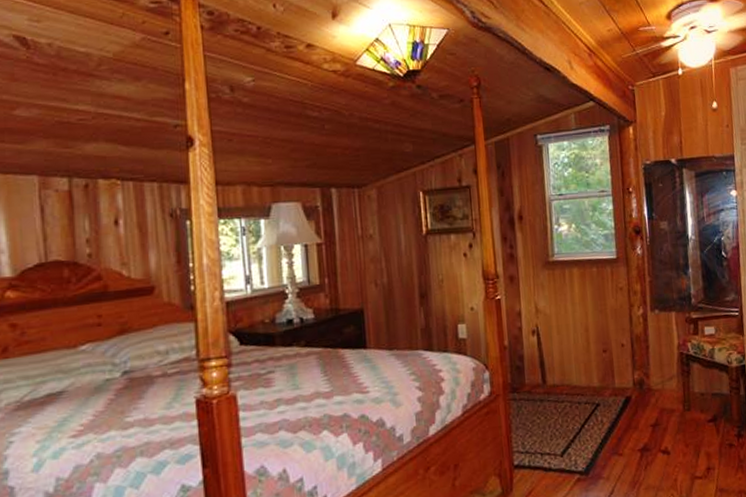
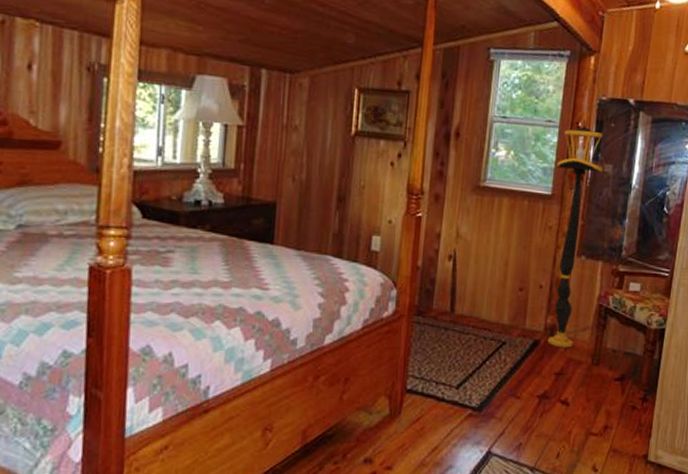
floor lamp: none [616,189,664,400] -> present [548,124,604,348]

